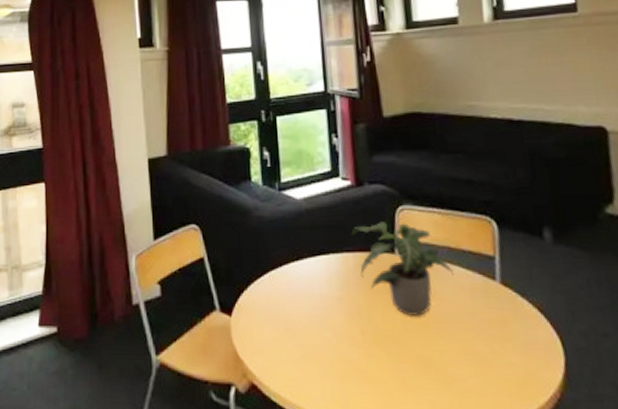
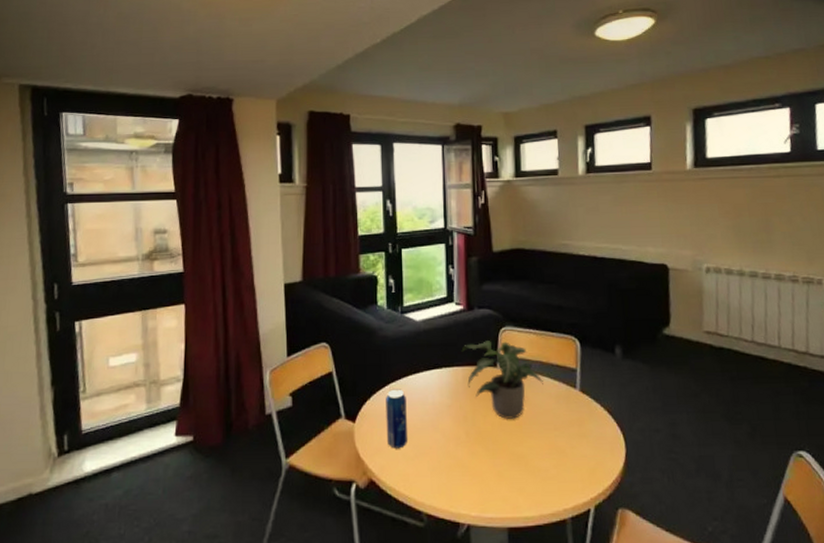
beverage can: none [265,278,294,348] -> present [386,389,409,449]

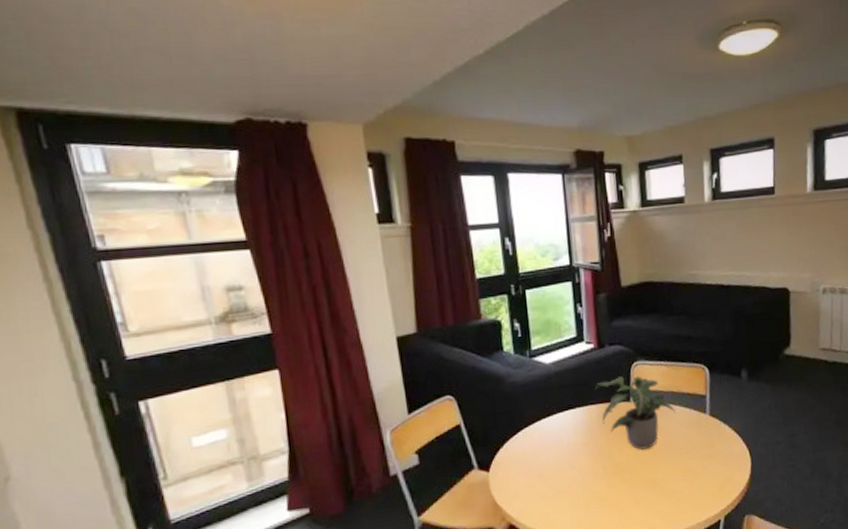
beverage can: present [386,389,409,449] -> none [519,433,546,492]

